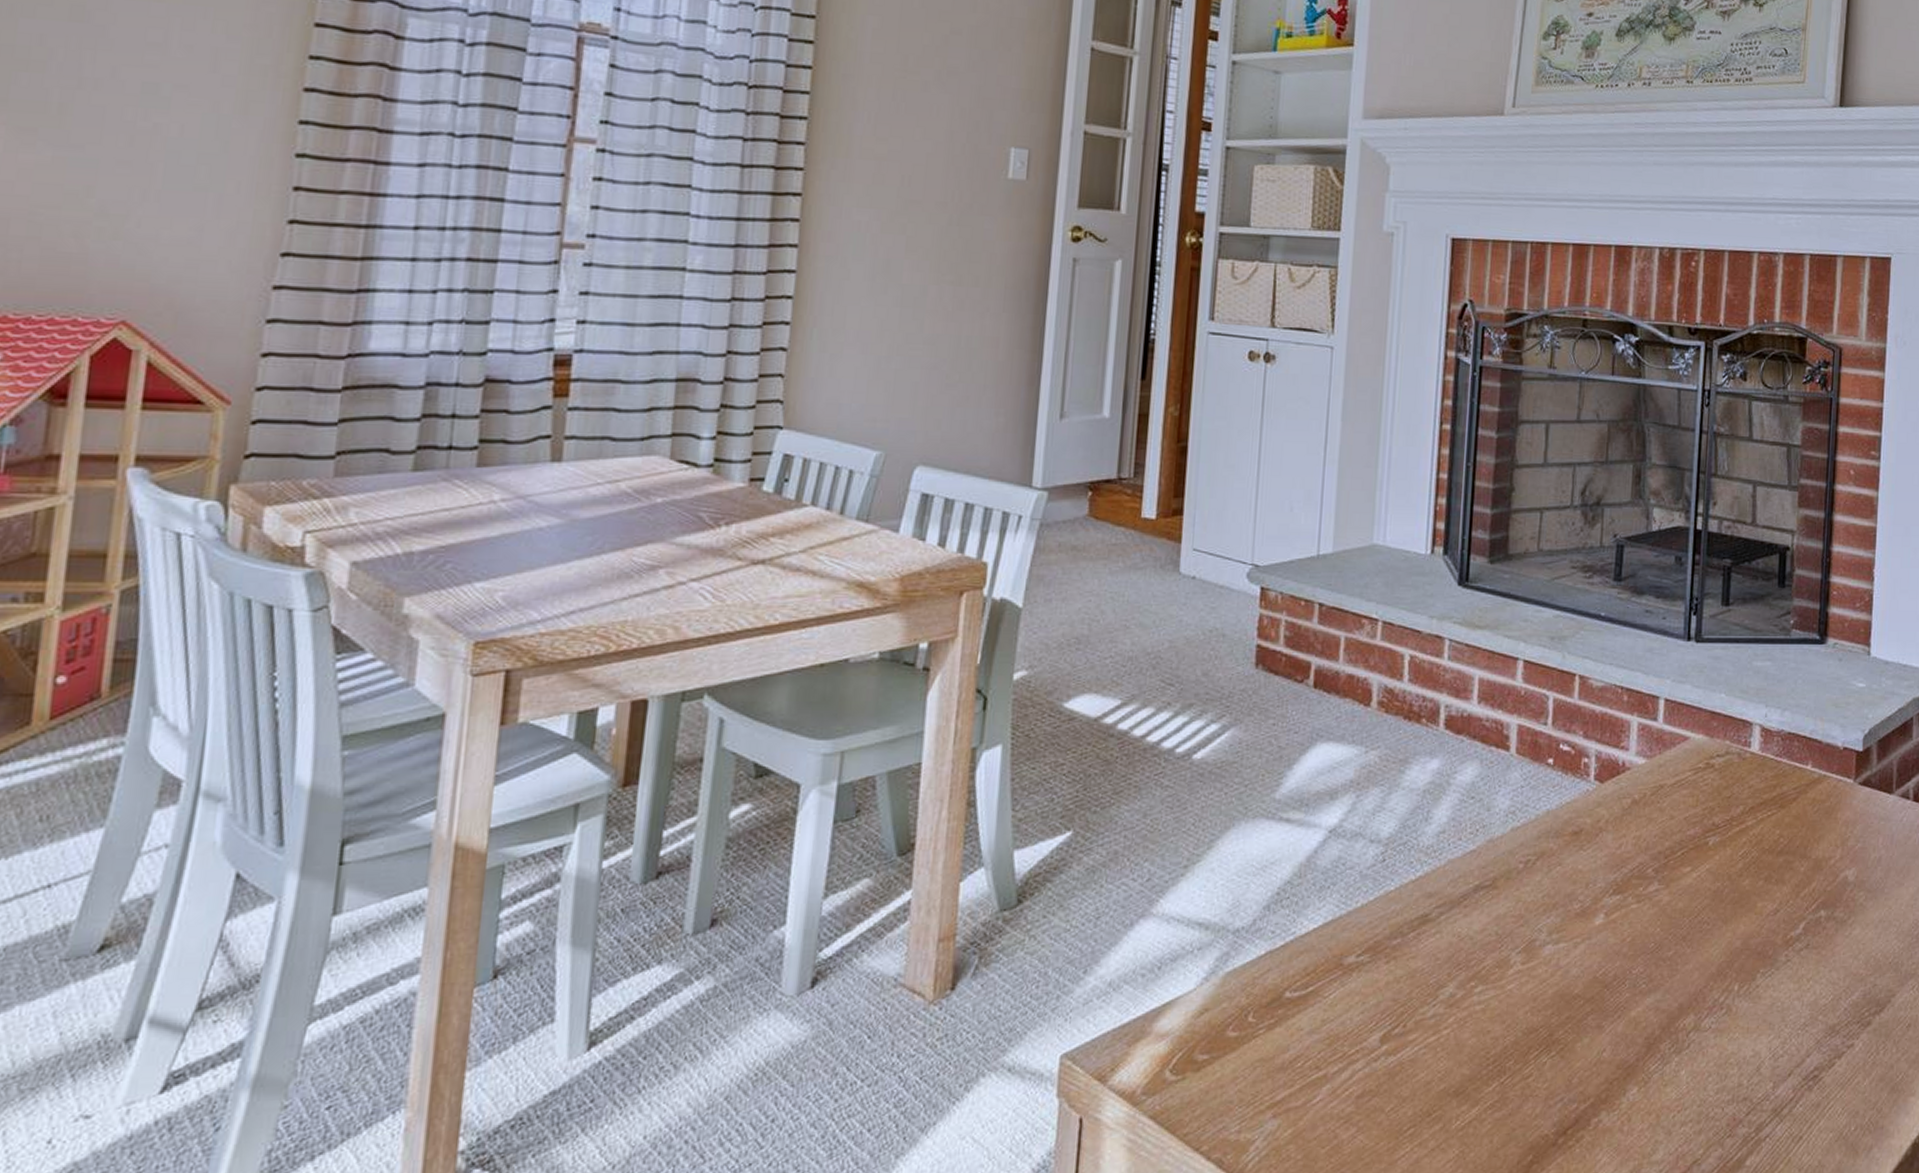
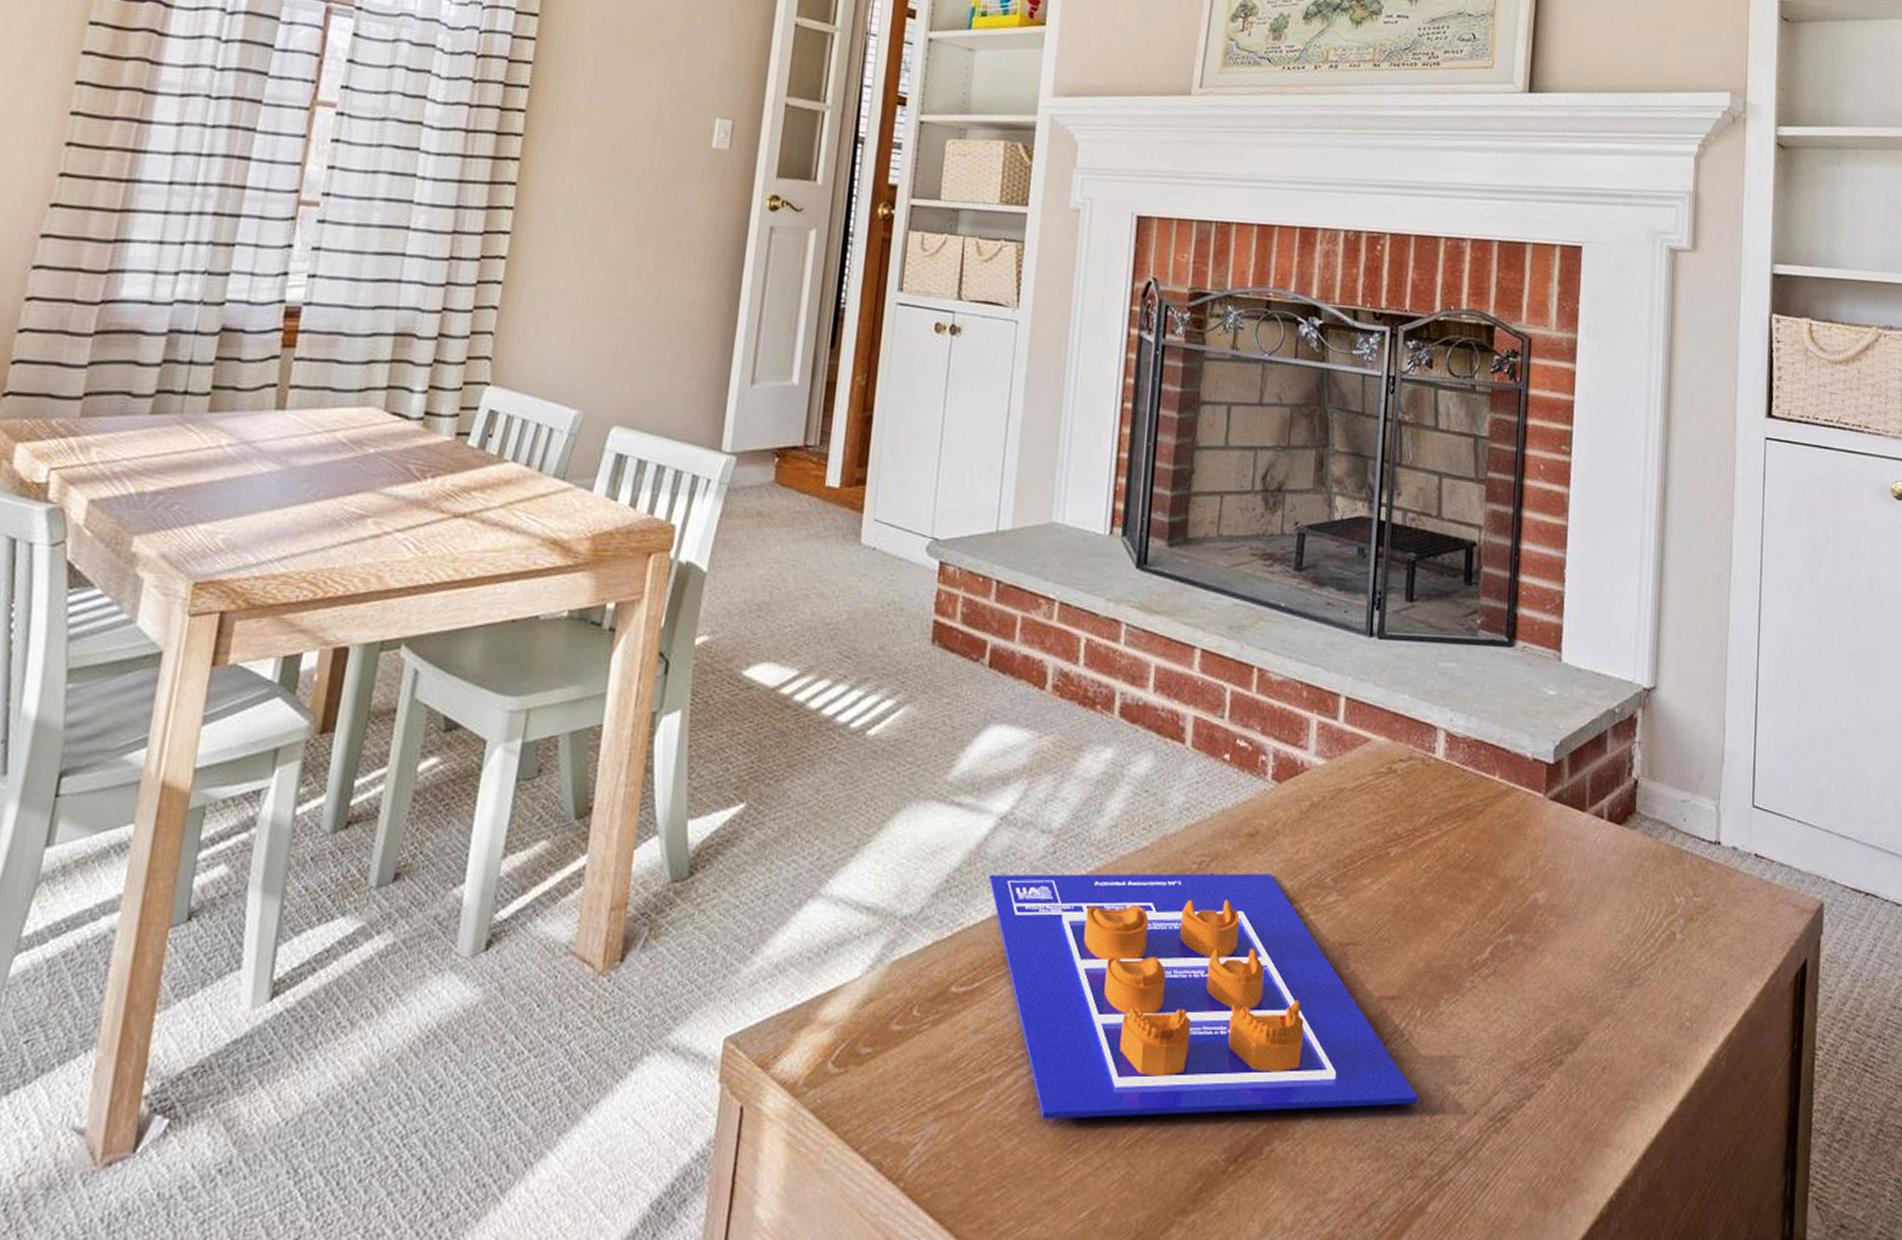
poster: none [1319,868,1737,1109] -> present [988,873,1418,1119]

